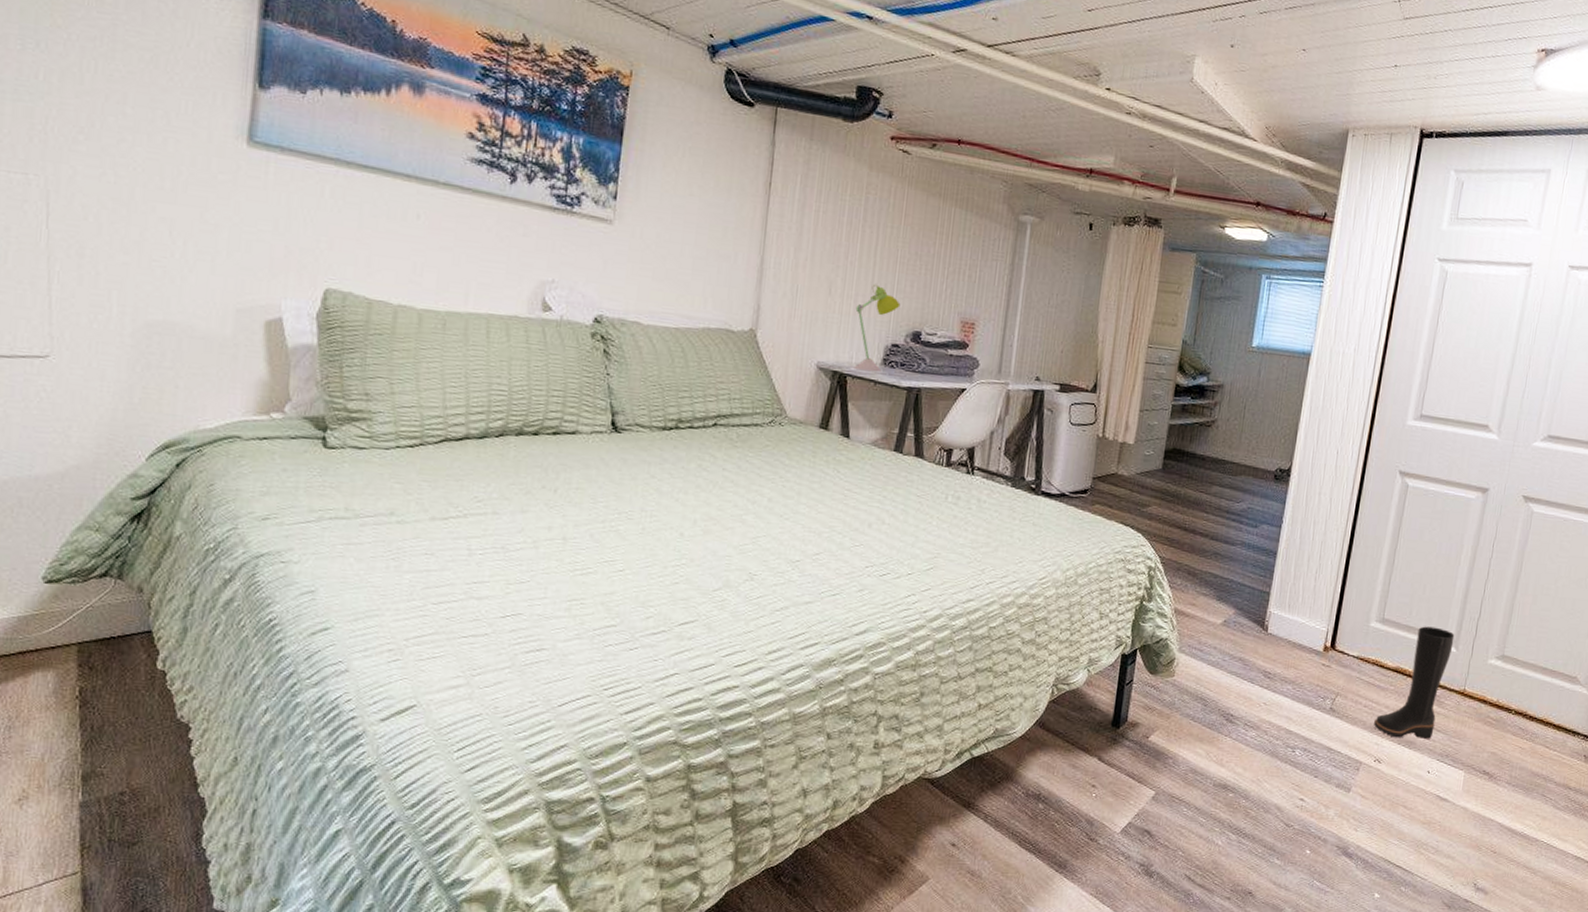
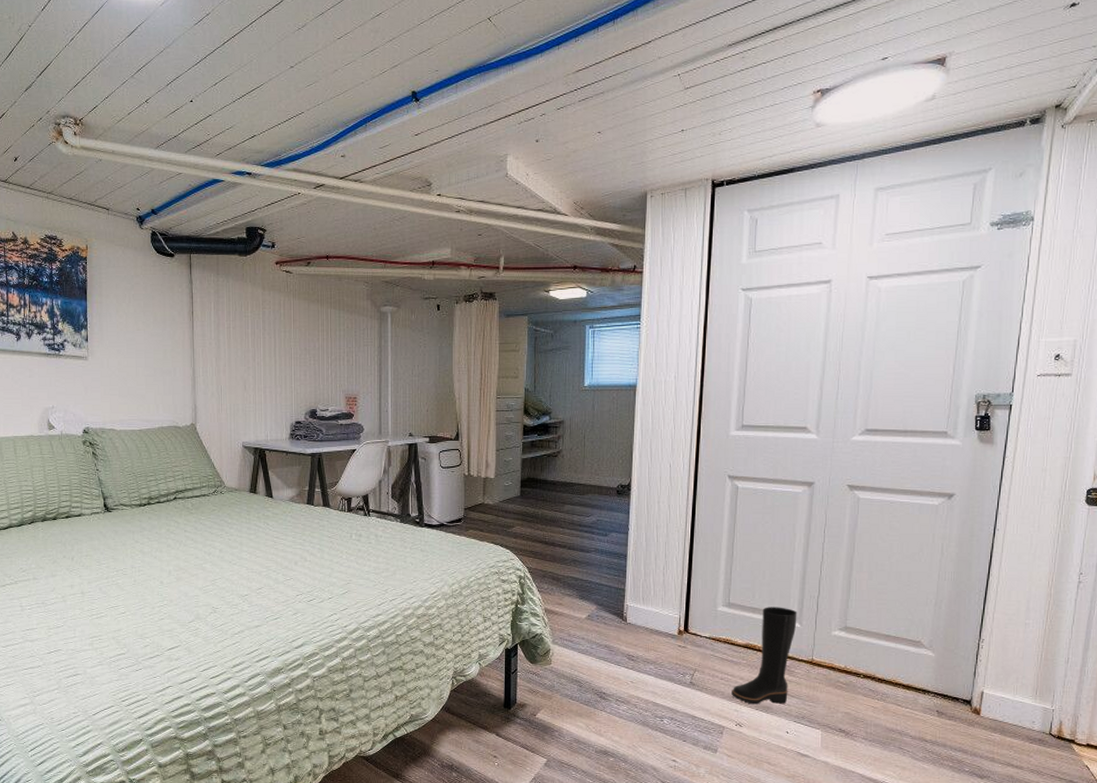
desk lamp: present [814,283,906,377] -> none [240,377,309,447]

